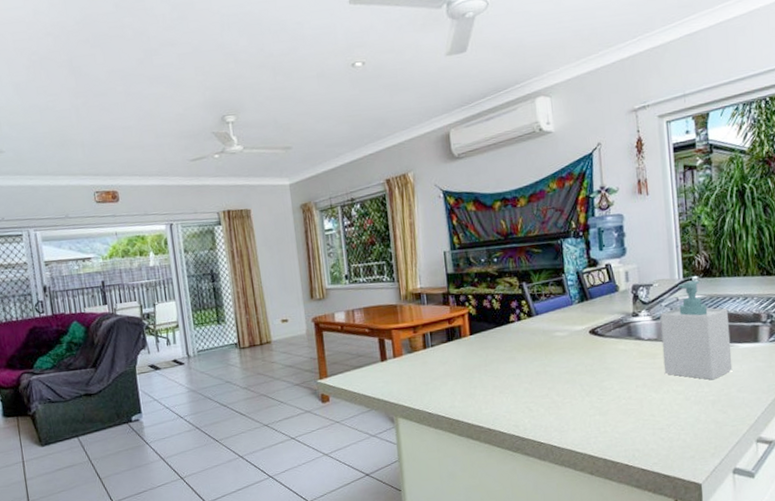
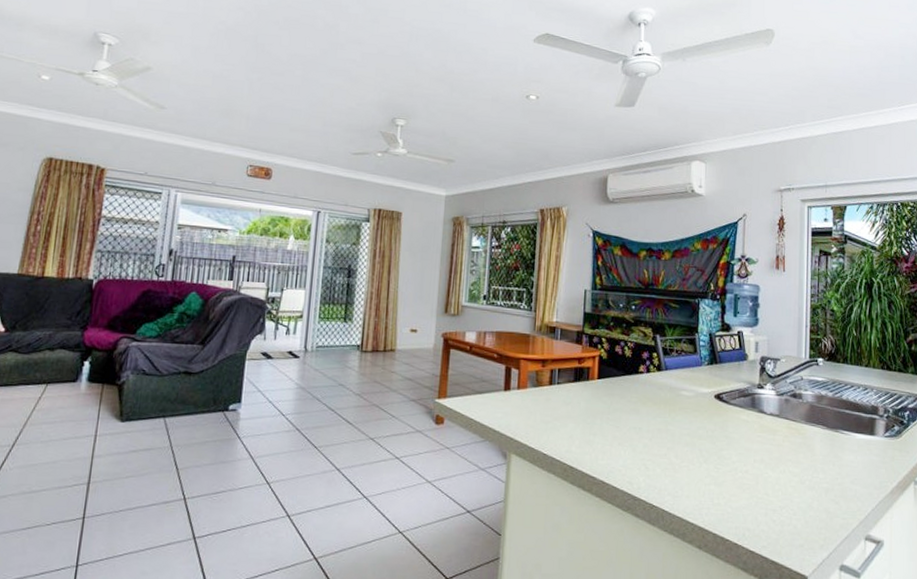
soap bottle: present [660,280,733,380] -> none [782,362,849,467]

